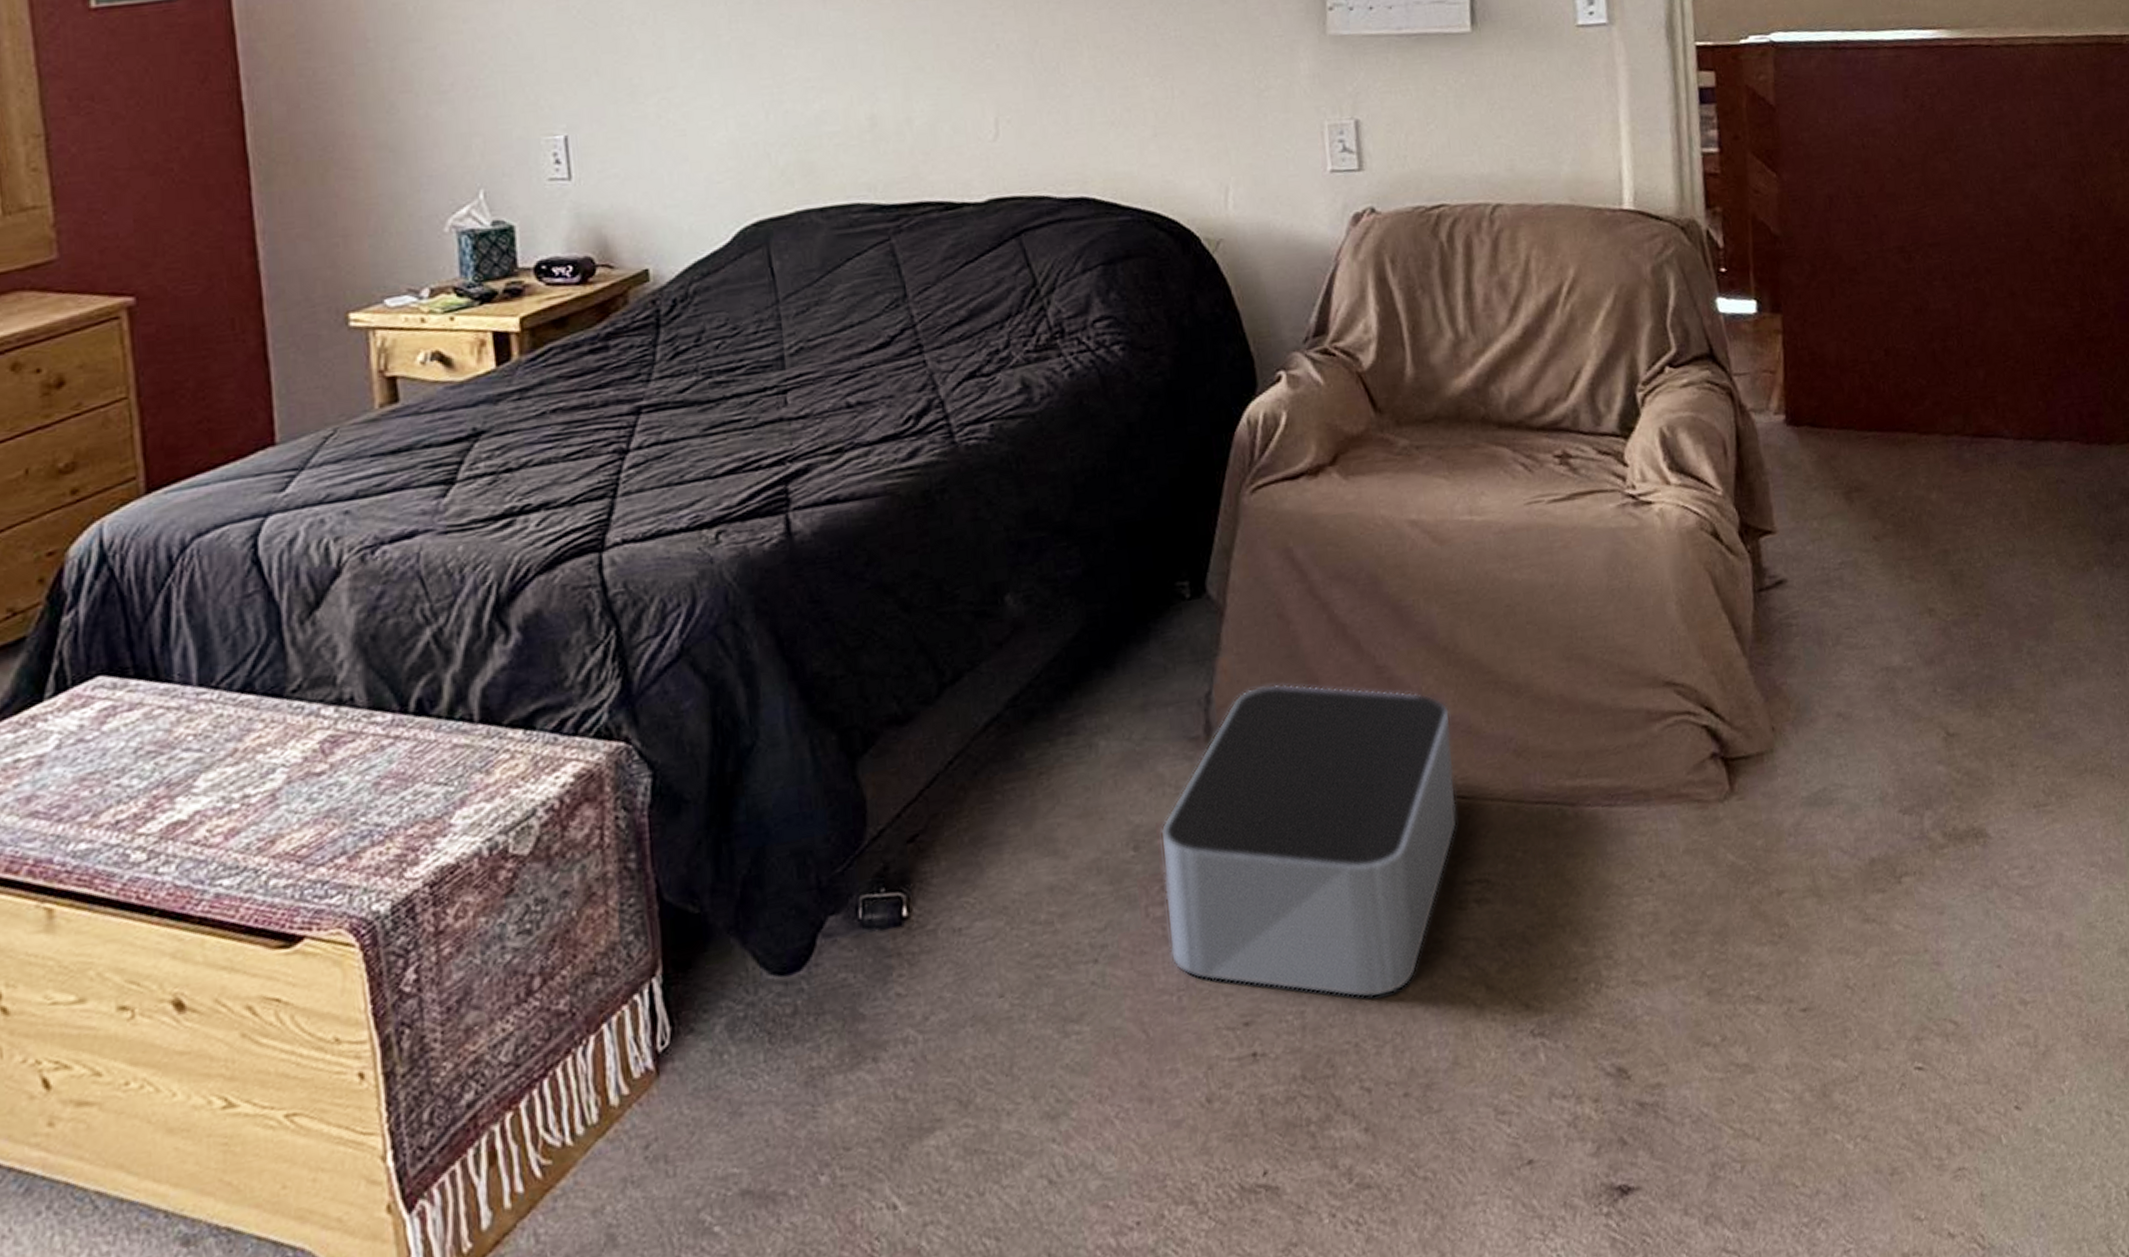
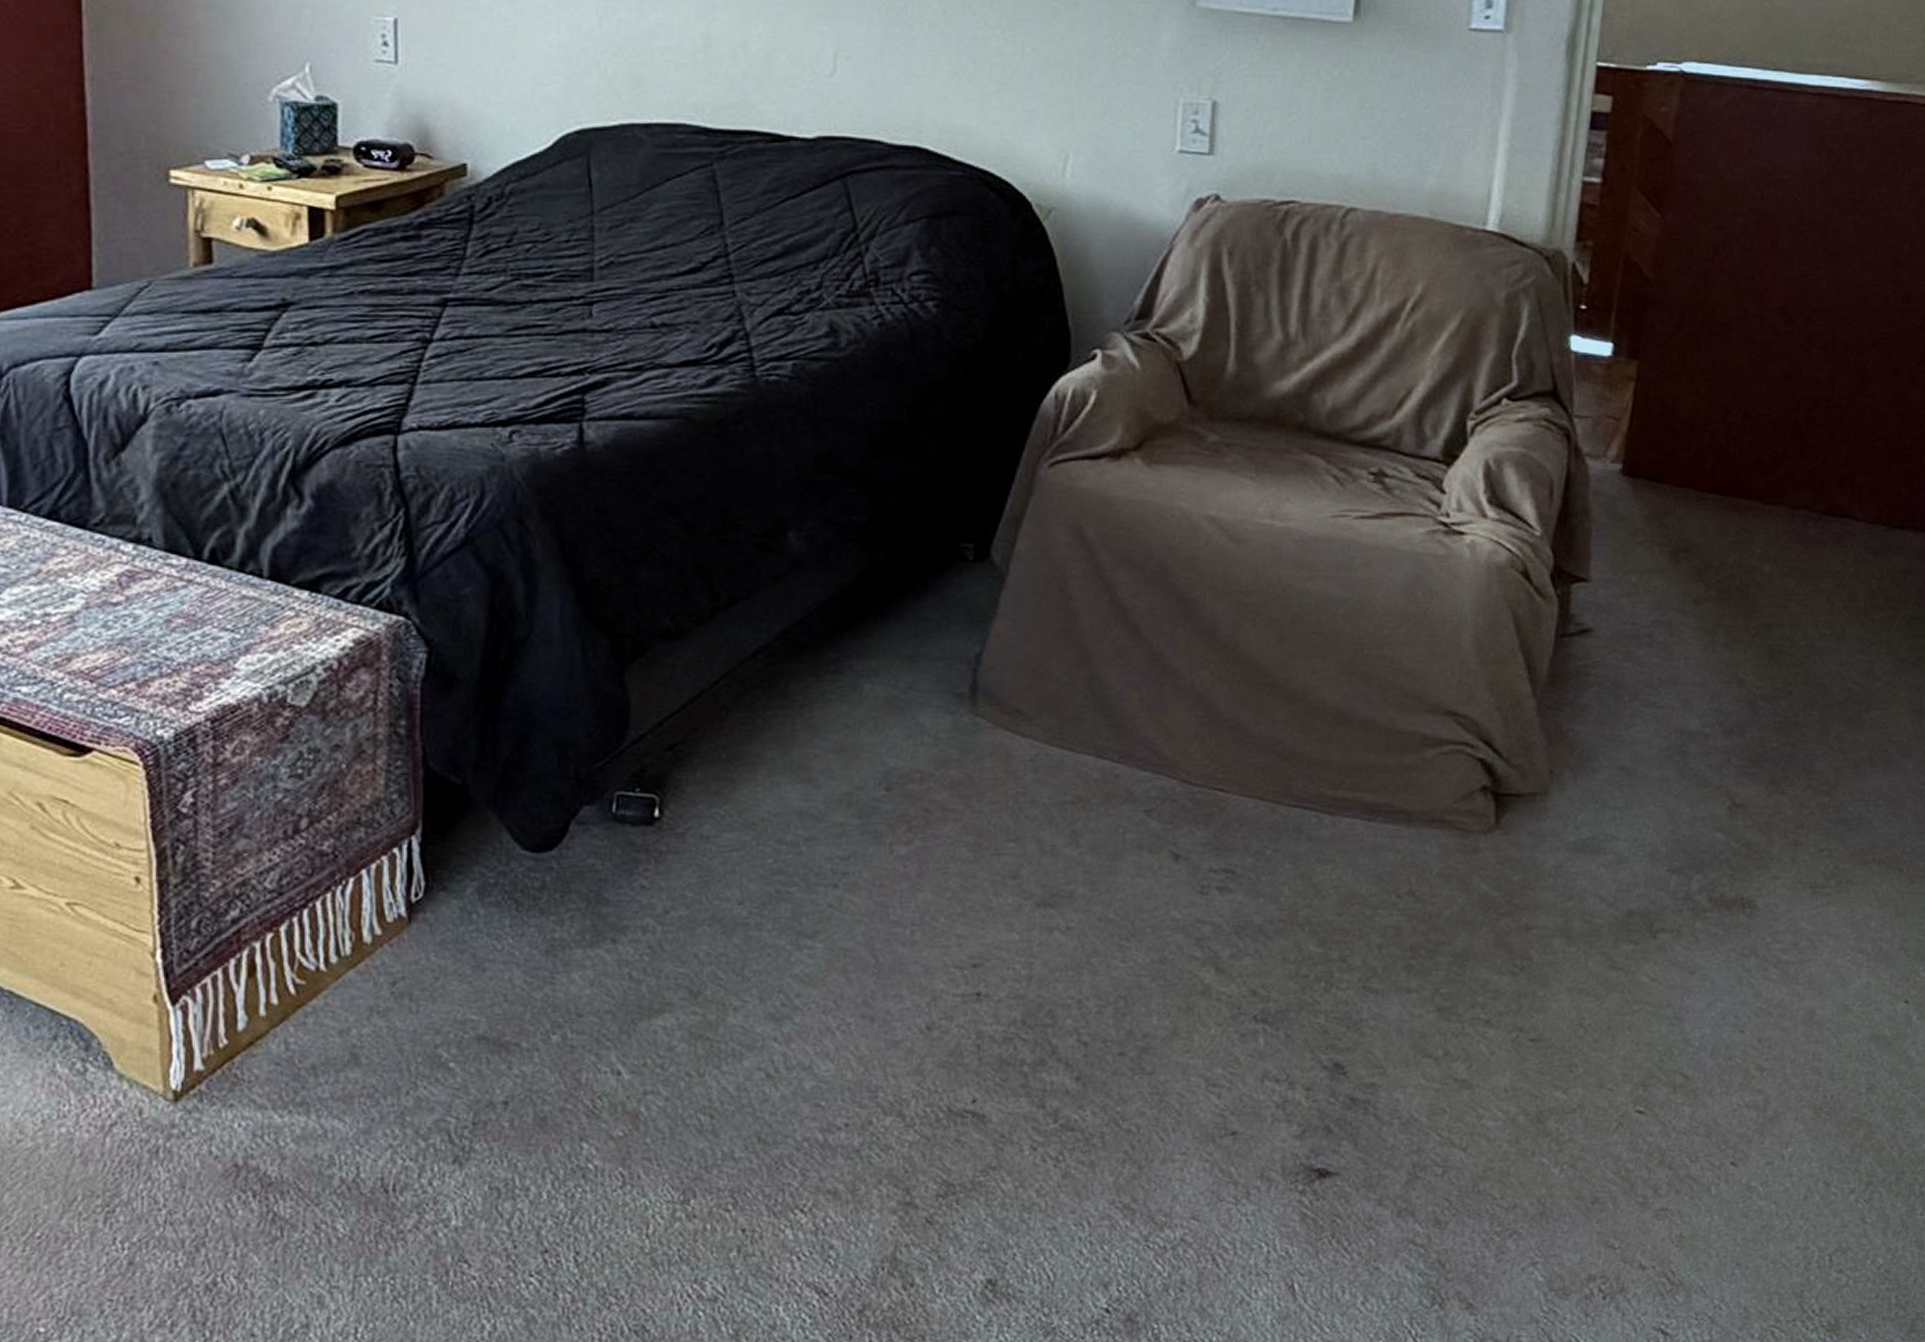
storage bin: present [1161,683,1458,998] -> none [909,654,1221,962]

